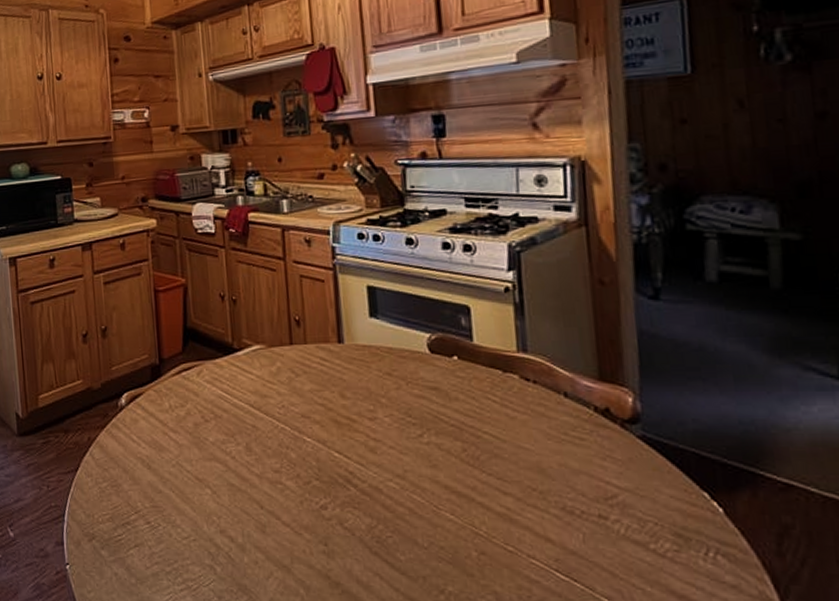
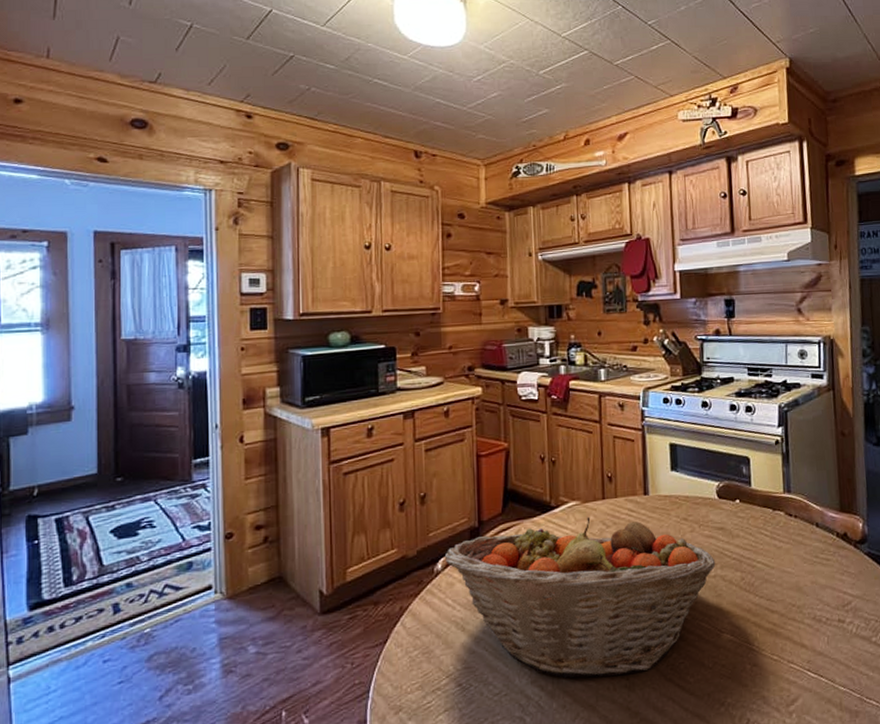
fruit basket: none [127,363,429,540] -> present [444,517,716,679]

